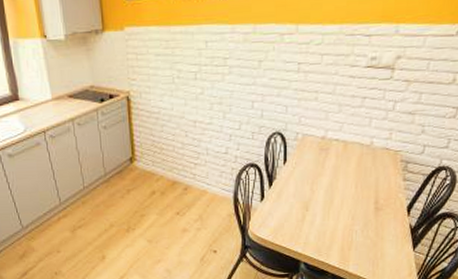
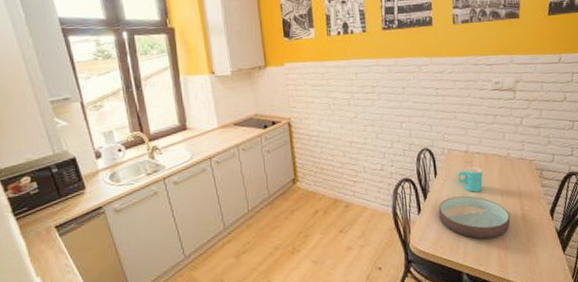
bowl: none [283,185,361,230] -> present [438,195,510,239]
cup: none [308,155,339,182] -> present [457,167,483,192]

